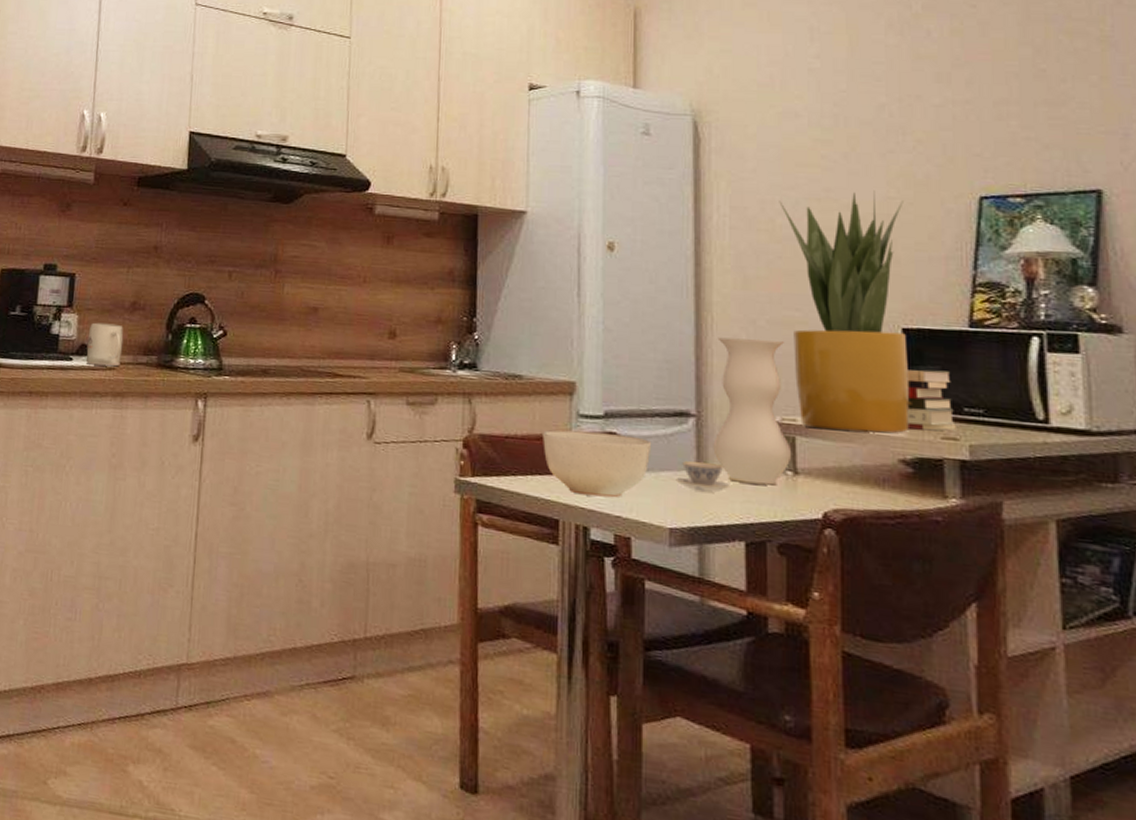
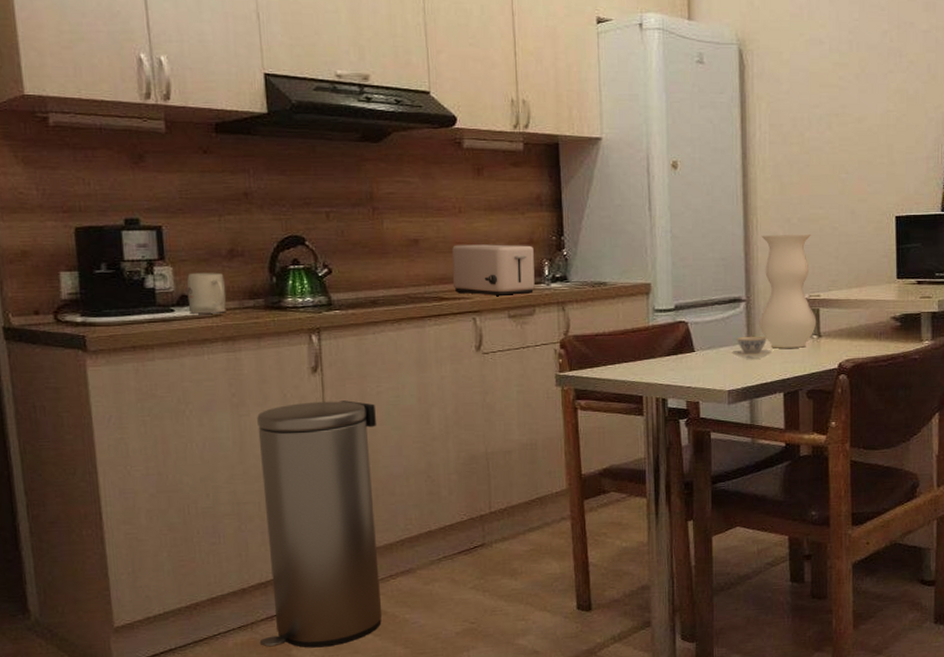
pedal bin: none [96,473,252,771] -> present [257,400,383,648]
toaster: none [349,317,441,380] -> present [451,244,535,297]
bowl: present [541,430,652,498] -> none [625,322,713,374]
planter: present [779,190,910,433] -> none [807,105,900,300]
books: present [906,370,956,431] -> none [897,246,930,293]

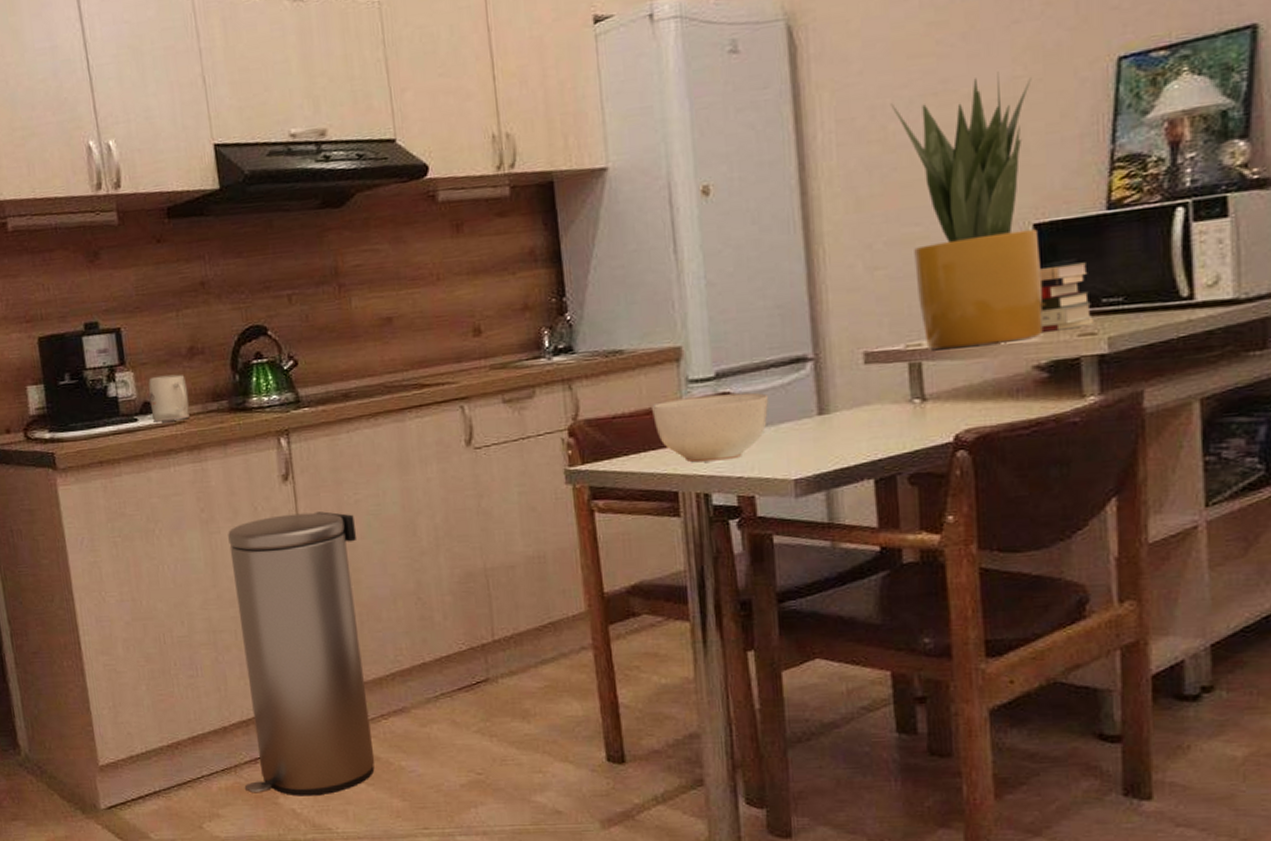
toaster: present [451,244,535,297] -> none [431,312,533,379]
bowl: none [625,322,713,374] -> present [650,392,769,463]
teacup: present [732,337,773,359] -> none [797,405,856,437]
vase: present [759,233,817,348] -> none [831,261,919,420]
planter: none [807,105,900,300] -> present [890,71,1043,349]
books: none [897,246,930,293] -> present [1039,262,1094,332]

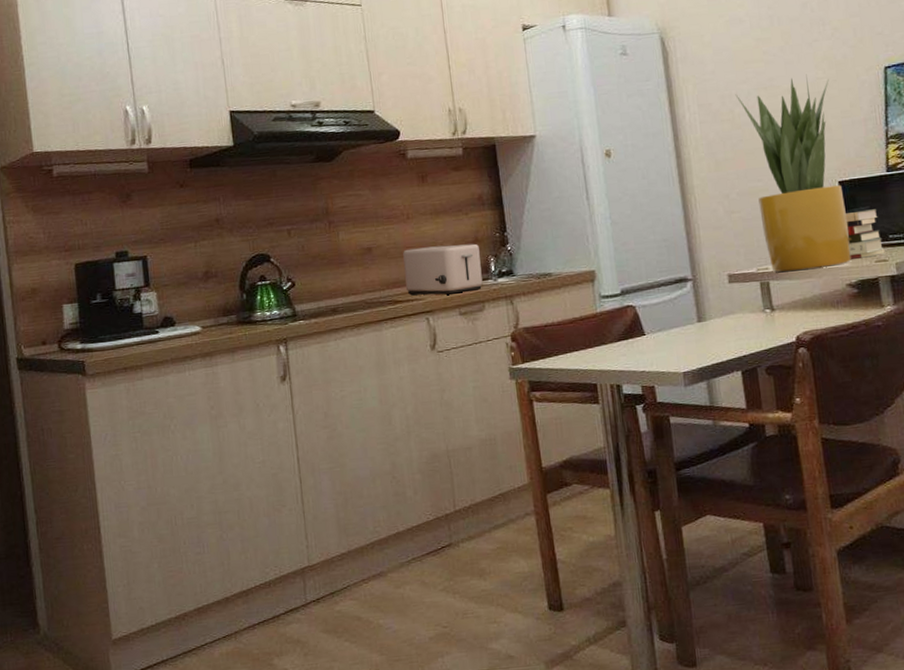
mug: present [148,374,190,422] -> none [168,293,204,334]
pedal bin: present [228,511,375,796] -> none [233,406,357,657]
toaster: none [431,312,533,379] -> present [403,243,483,296]
bowl: present [650,392,769,463] -> none [573,305,661,361]

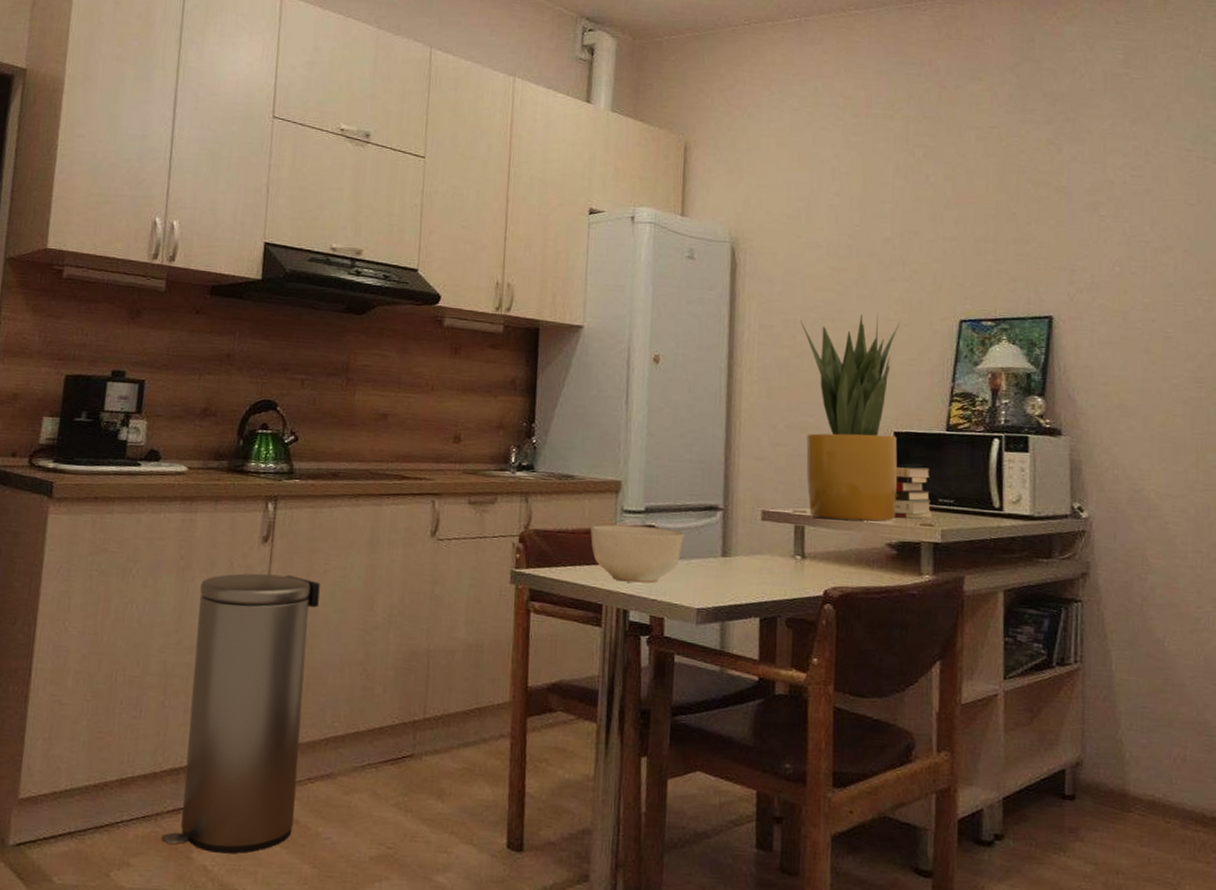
pedal bin: none [233,406,357,657] -> present [160,573,320,854]
toaster: present [403,243,483,296] -> none [415,423,502,481]
bowl: none [573,305,661,361] -> present [590,524,685,584]

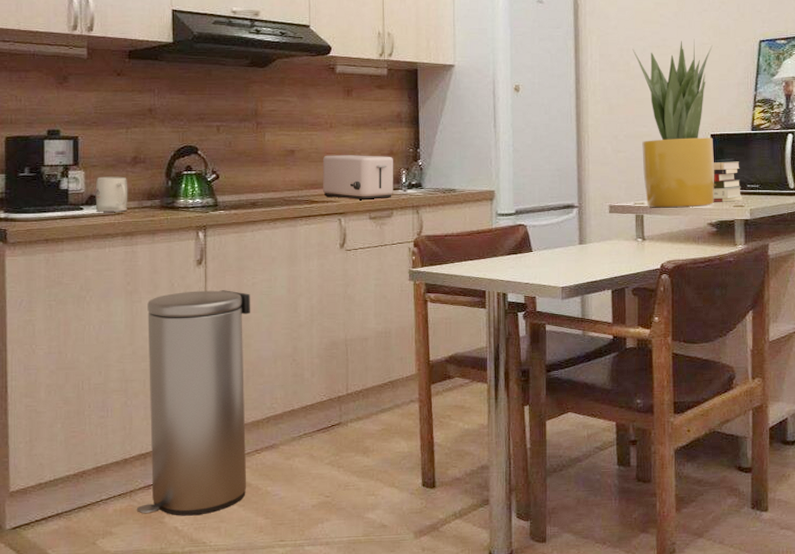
mug: none [155,428,194,472] -> present [95,176,128,212]
toaster: none [415,423,502,481] -> present [322,155,393,201]
bowl: present [590,524,685,584] -> none [471,226,549,271]

